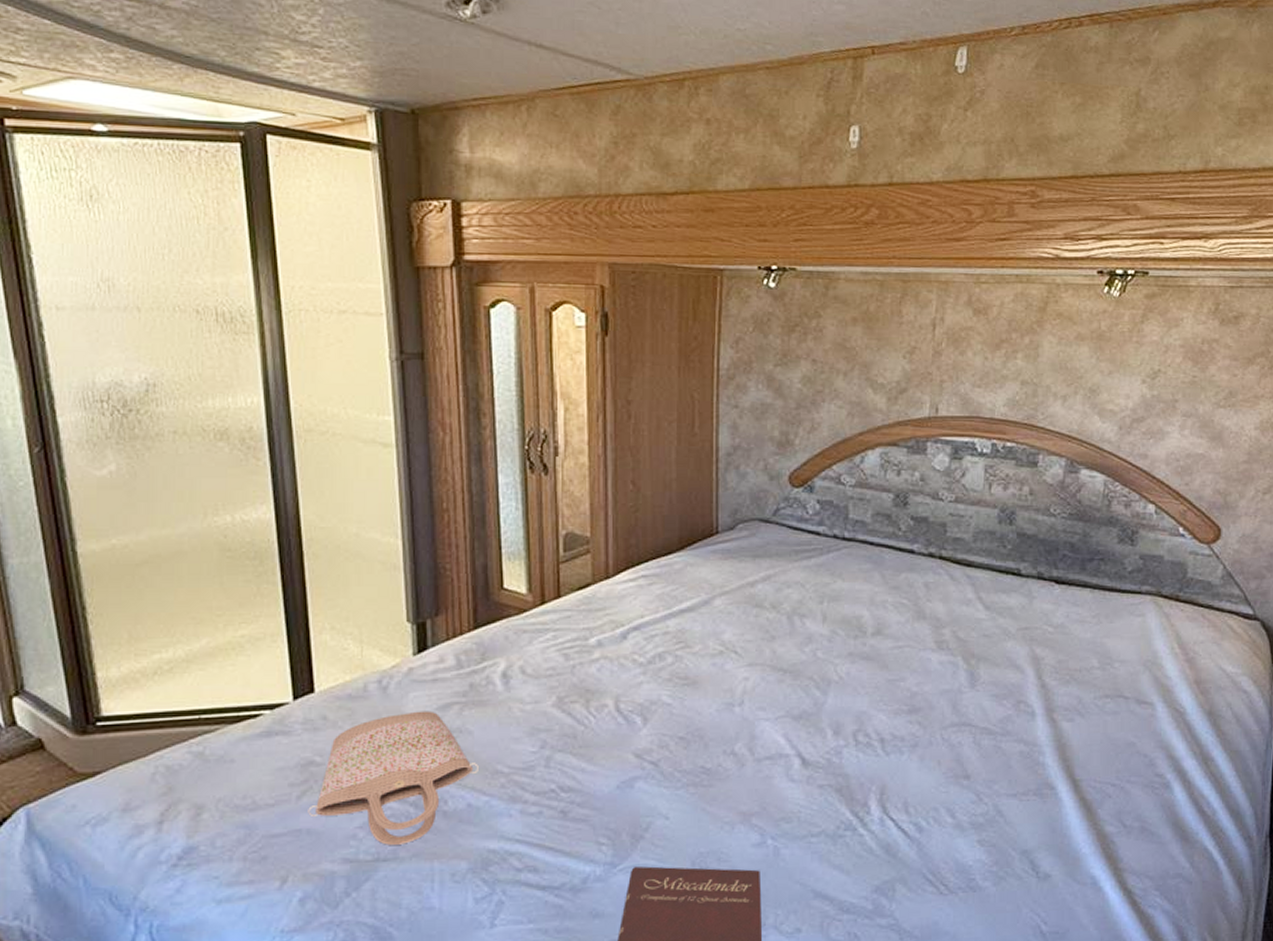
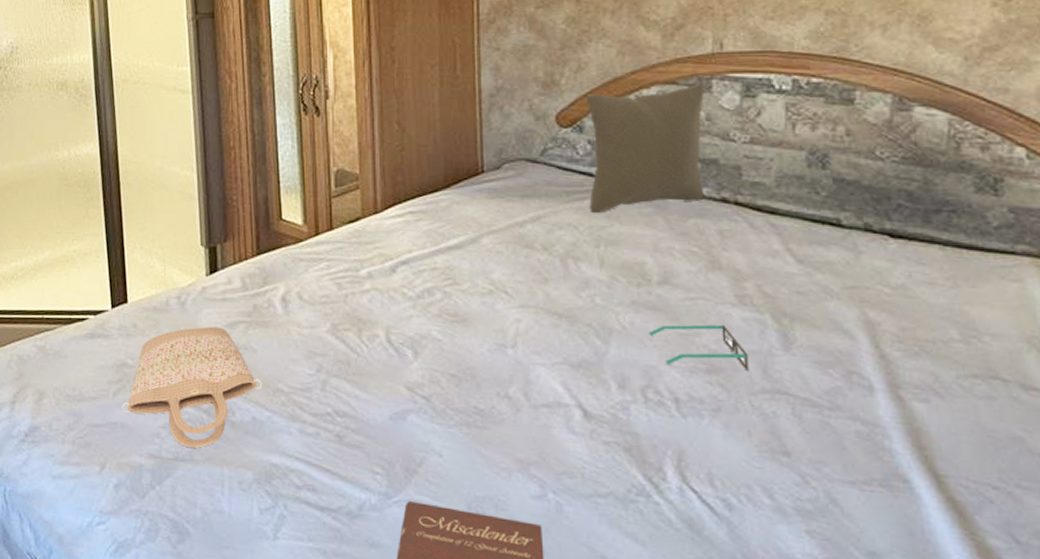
pillow: none [816,446,920,570] -> present [586,83,705,212]
glasses: none [862,668,942,708] -> present [649,324,749,371]

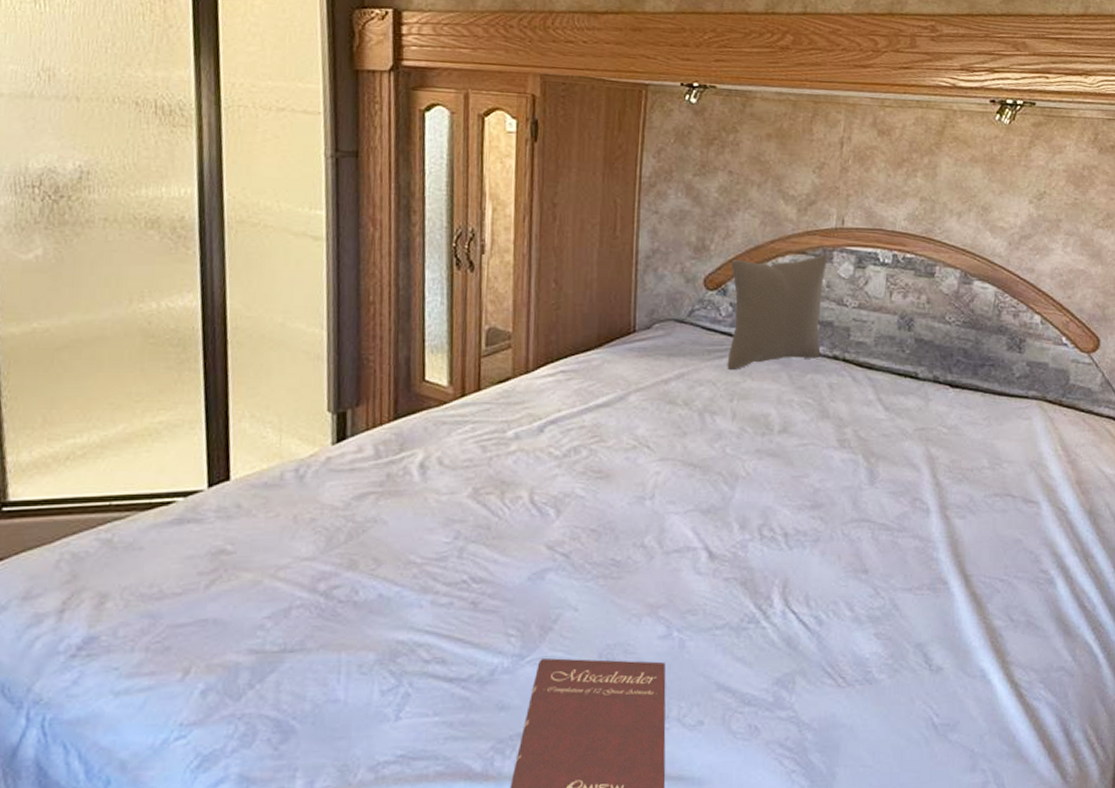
shopping bag: present [122,326,262,448] -> none [215,500,392,636]
glasses: present [649,324,749,371] -> none [768,465,843,504]

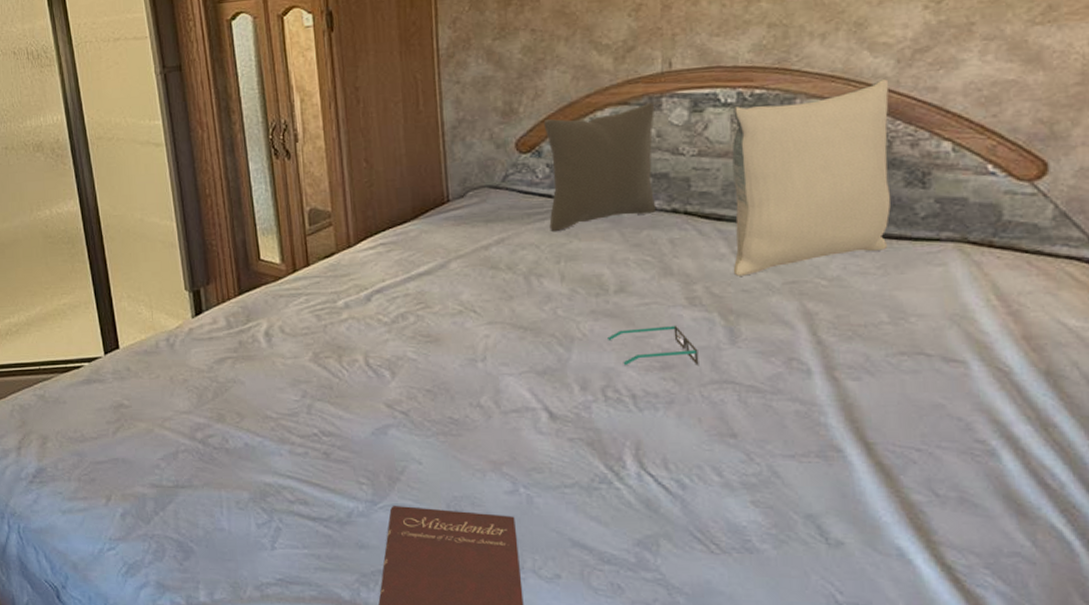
glasses: none [768,465,843,504] -> present [608,325,699,365]
pillow: none [877,257,1002,421] -> present [731,79,891,276]

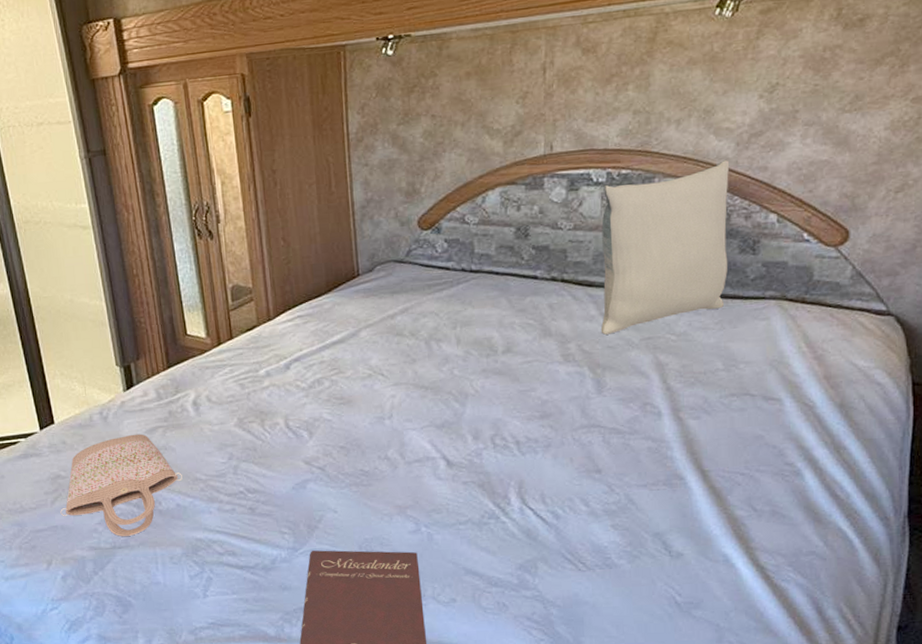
shopping bag: none [122,364,252,475] -> present [60,434,182,536]
pillow: present [543,102,657,231] -> none [442,182,539,300]
glasses: present [608,325,699,365] -> none [496,379,572,416]

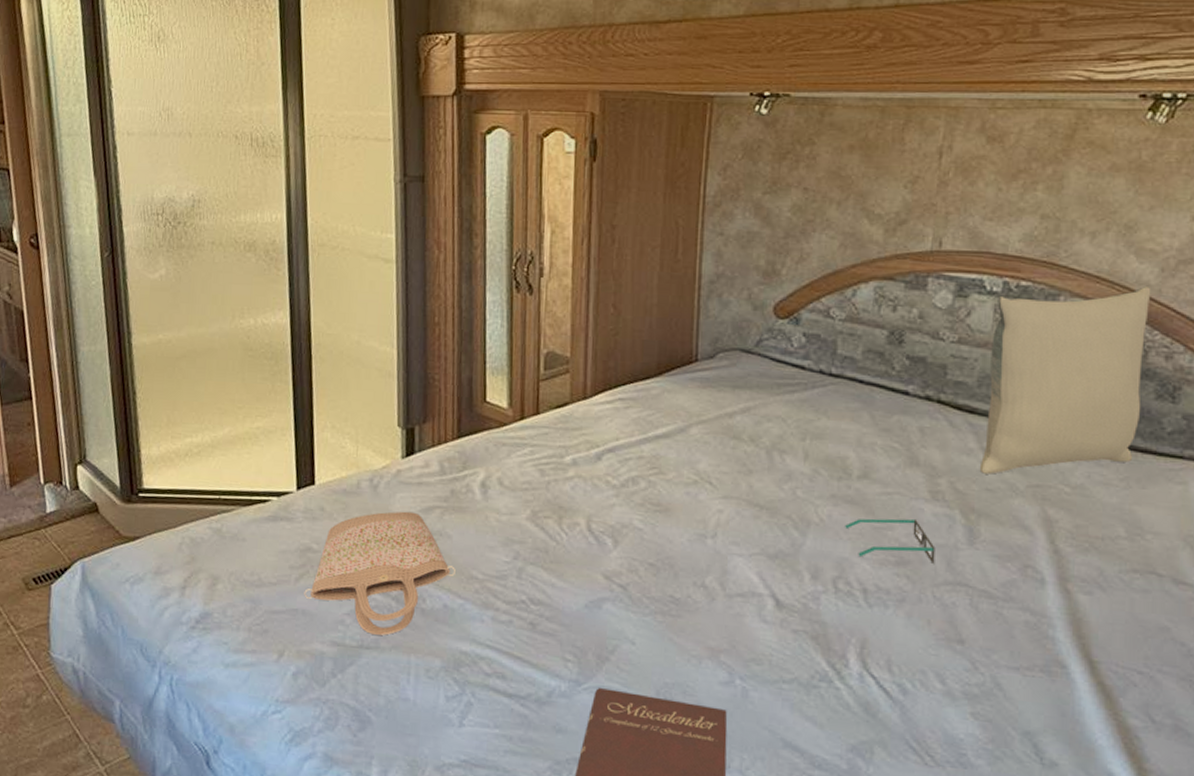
glasses: none [496,379,572,416] -> present [845,518,935,564]

